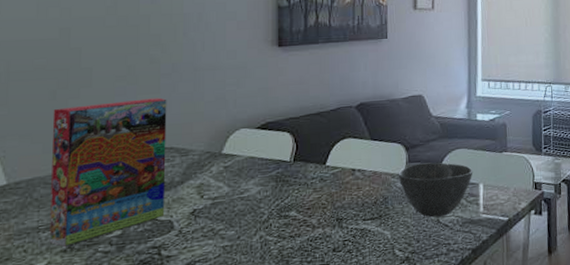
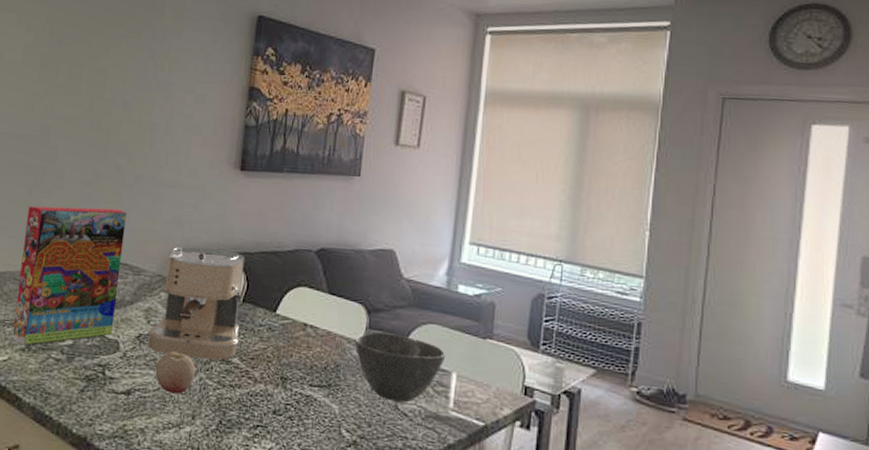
coffee maker: none [202,119,294,223] -> present [147,247,245,360]
fruit: none [214,218,255,257] -> present [155,351,196,394]

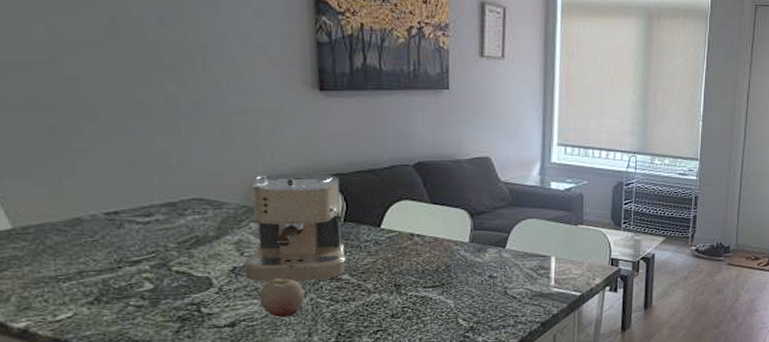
cereal box: present [11,205,127,346] -> none [54,141,200,298]
bowl: present [354,332,446,403] -> none [461,231,545,289]

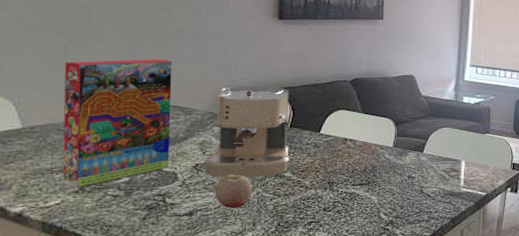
cereal box: none [54,141,200,298] -> present [62,59,172,188]

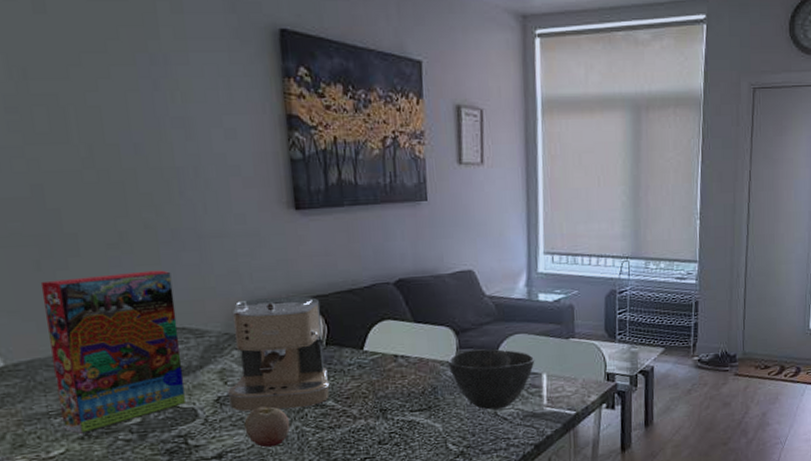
bowl: none [386,138,457,188] -> present [447,349,535,410]

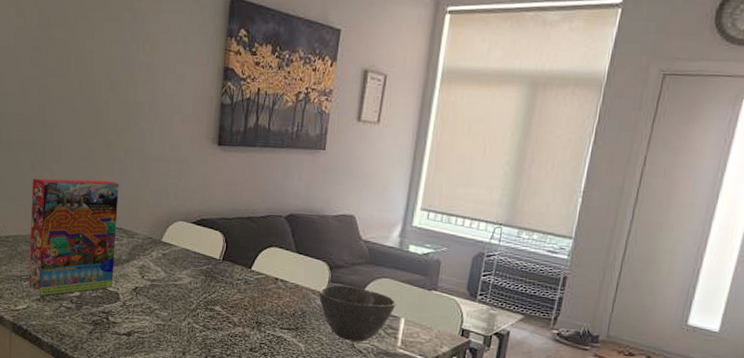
coffee maker: present [226,296,330,411] -> none [142,213,224,308]
fruit: present [244,406,290,448] -> none [150,301,185,336]

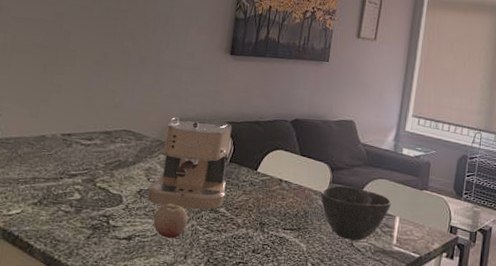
cereal box: present [28,178,119,297] -> none [25,80,132,201]
coffee maker: none [142,213,224,308] -> present [147,117,233,210]
fruit: none [150,301,185,336] -> present [153,203,189,239]

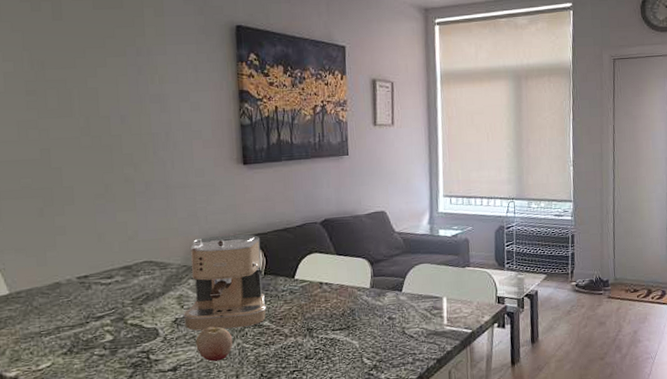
bowl: present [320,185,392,241] -> none [363,276,437,329]

